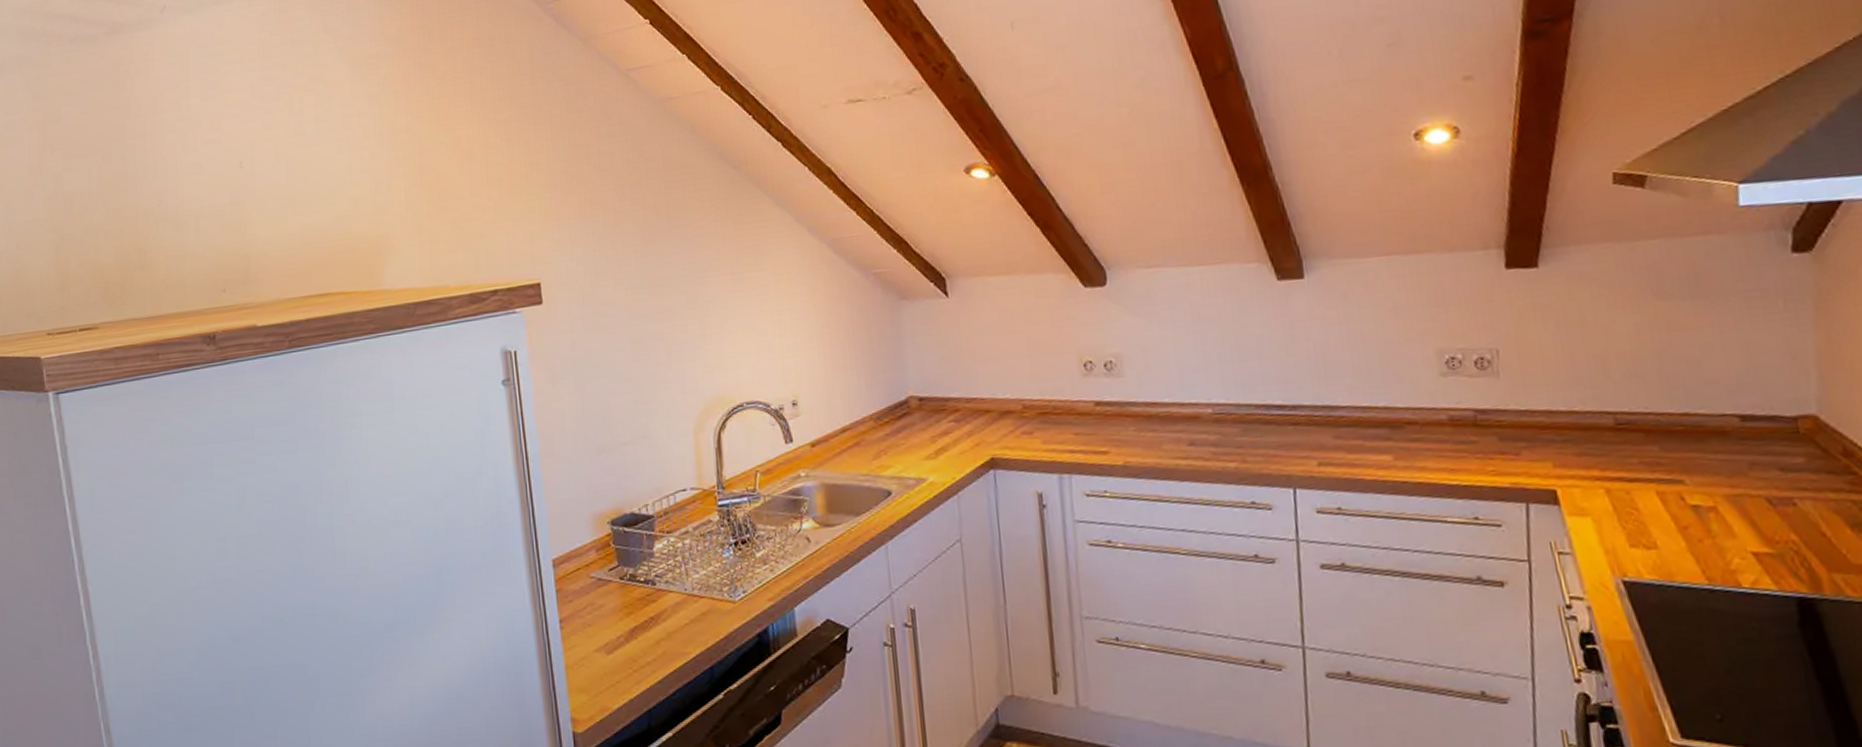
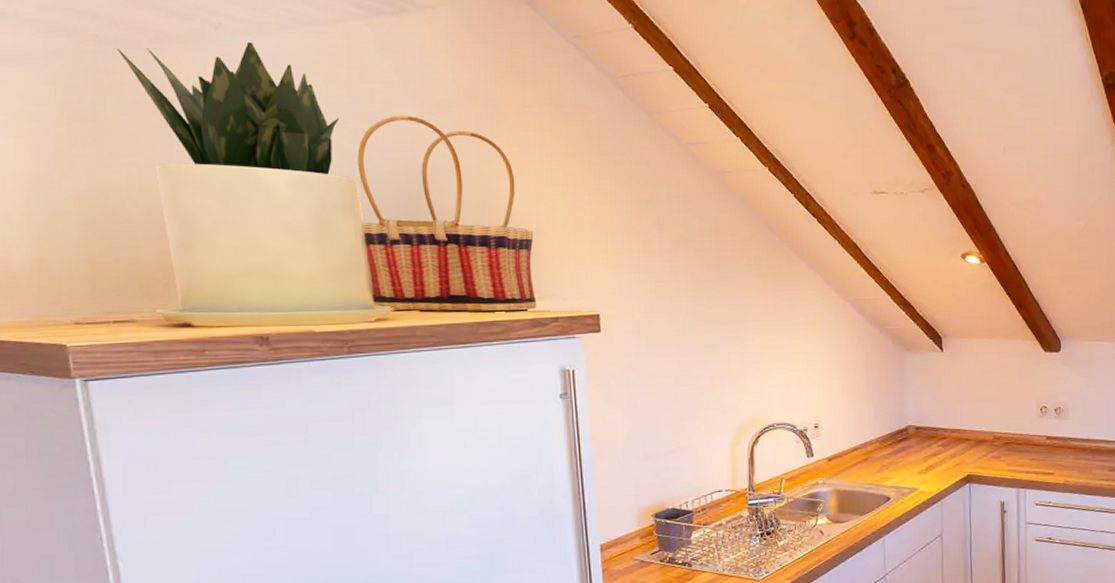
planter: none [77,21,333,329] -> present [116,43,395,327]
basket: none [292,77,474,296] -> present [357,115,537,312]

